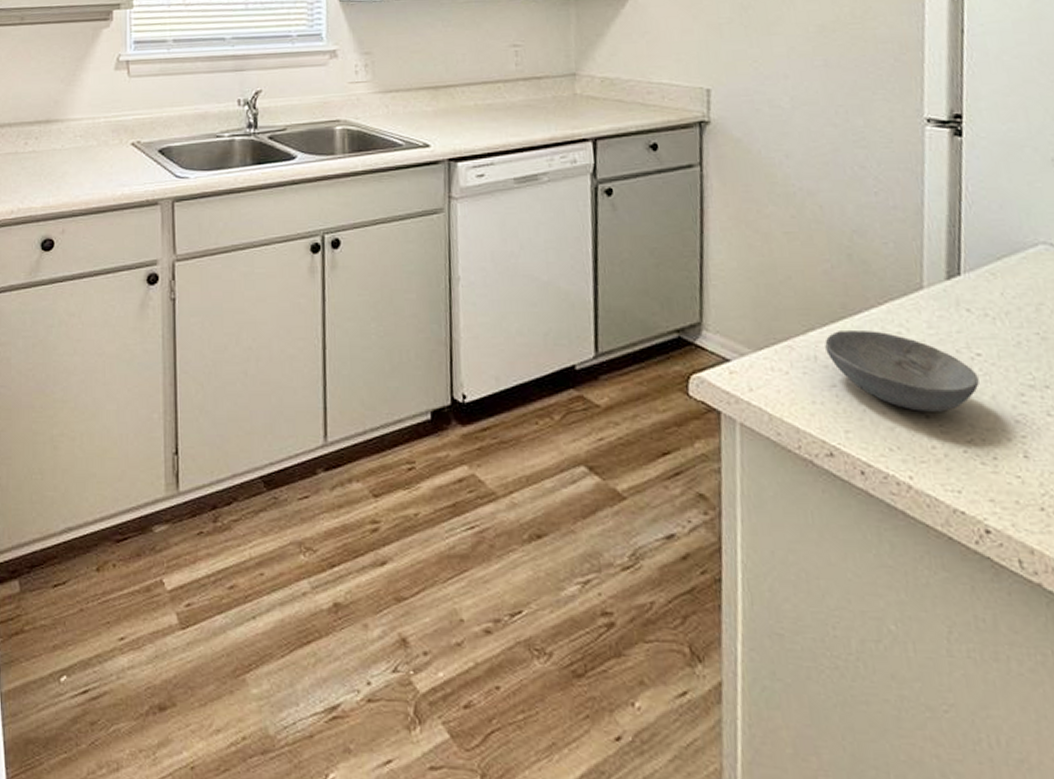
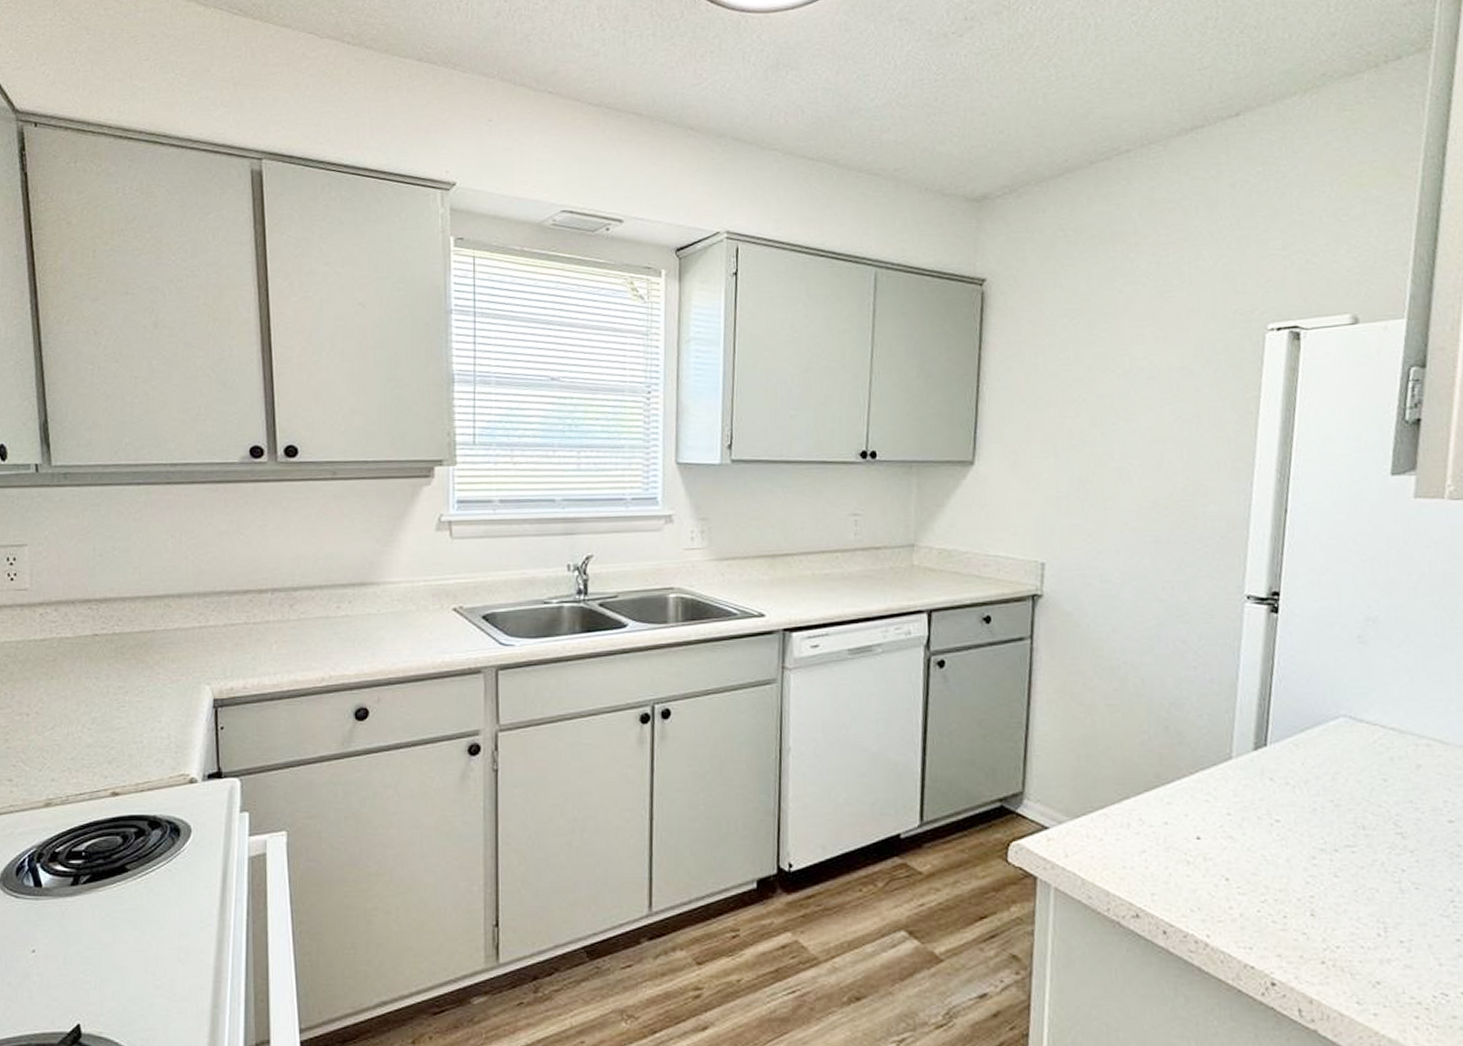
bowl: present [825,331,980,412] -> none [1138,799,1276,875]

